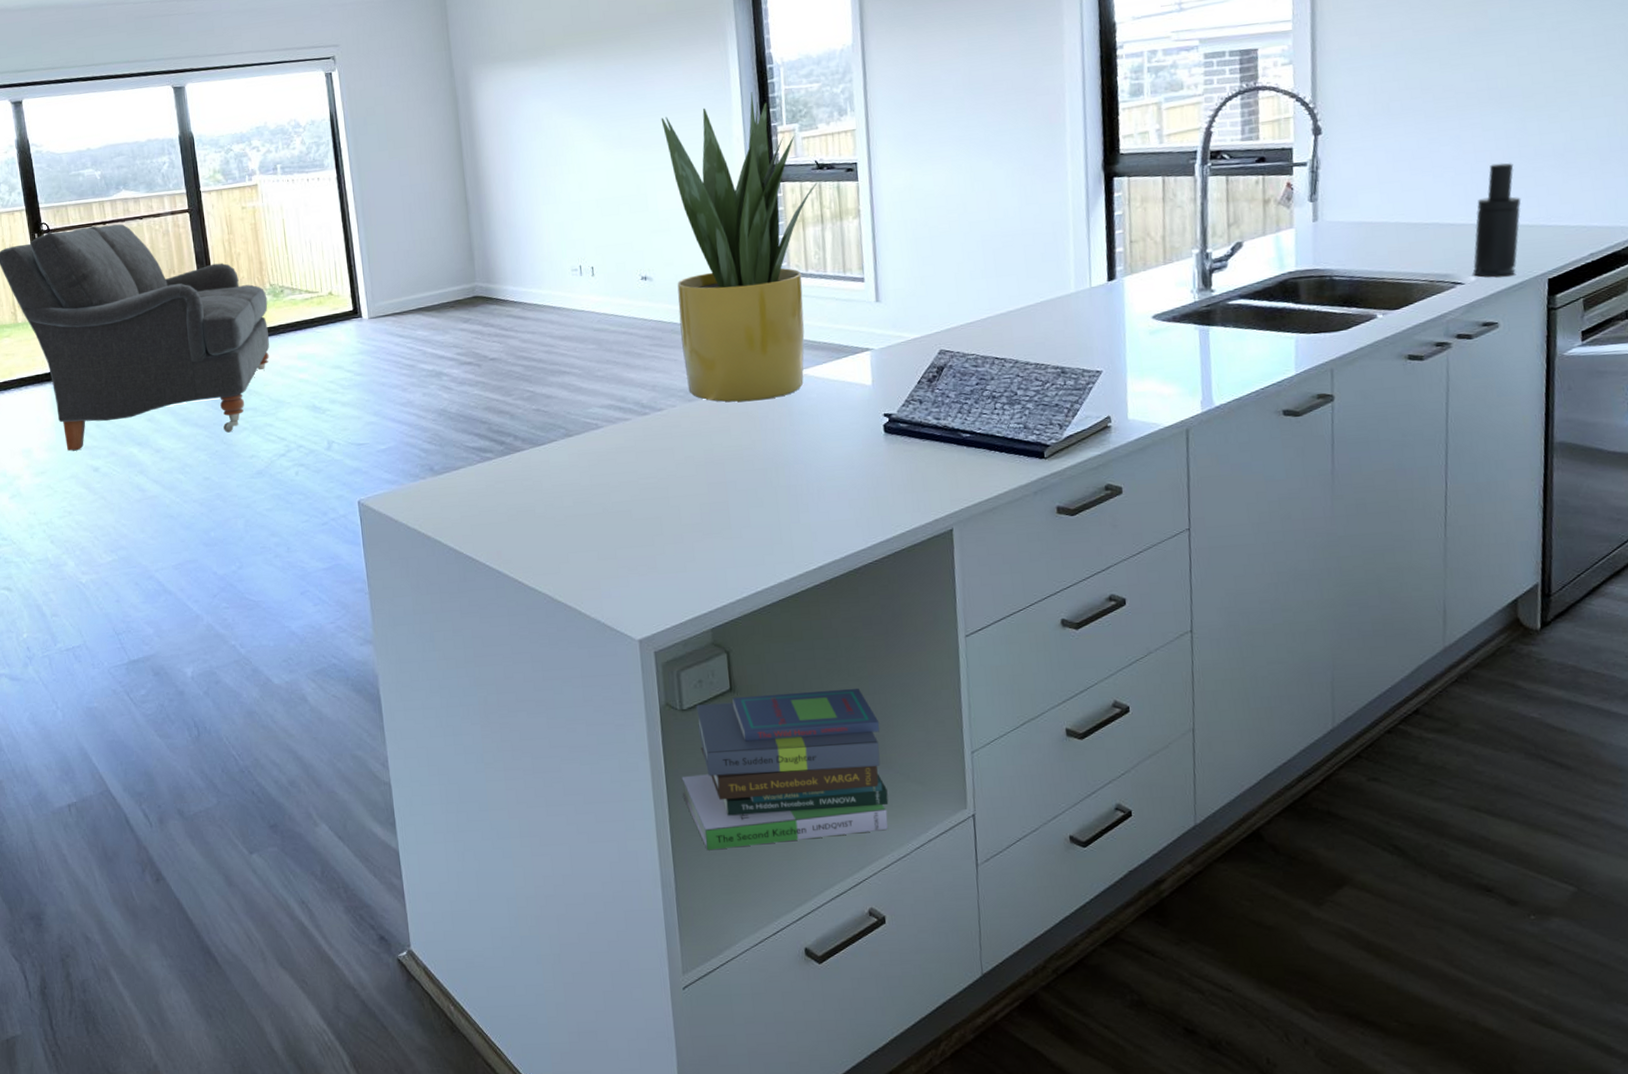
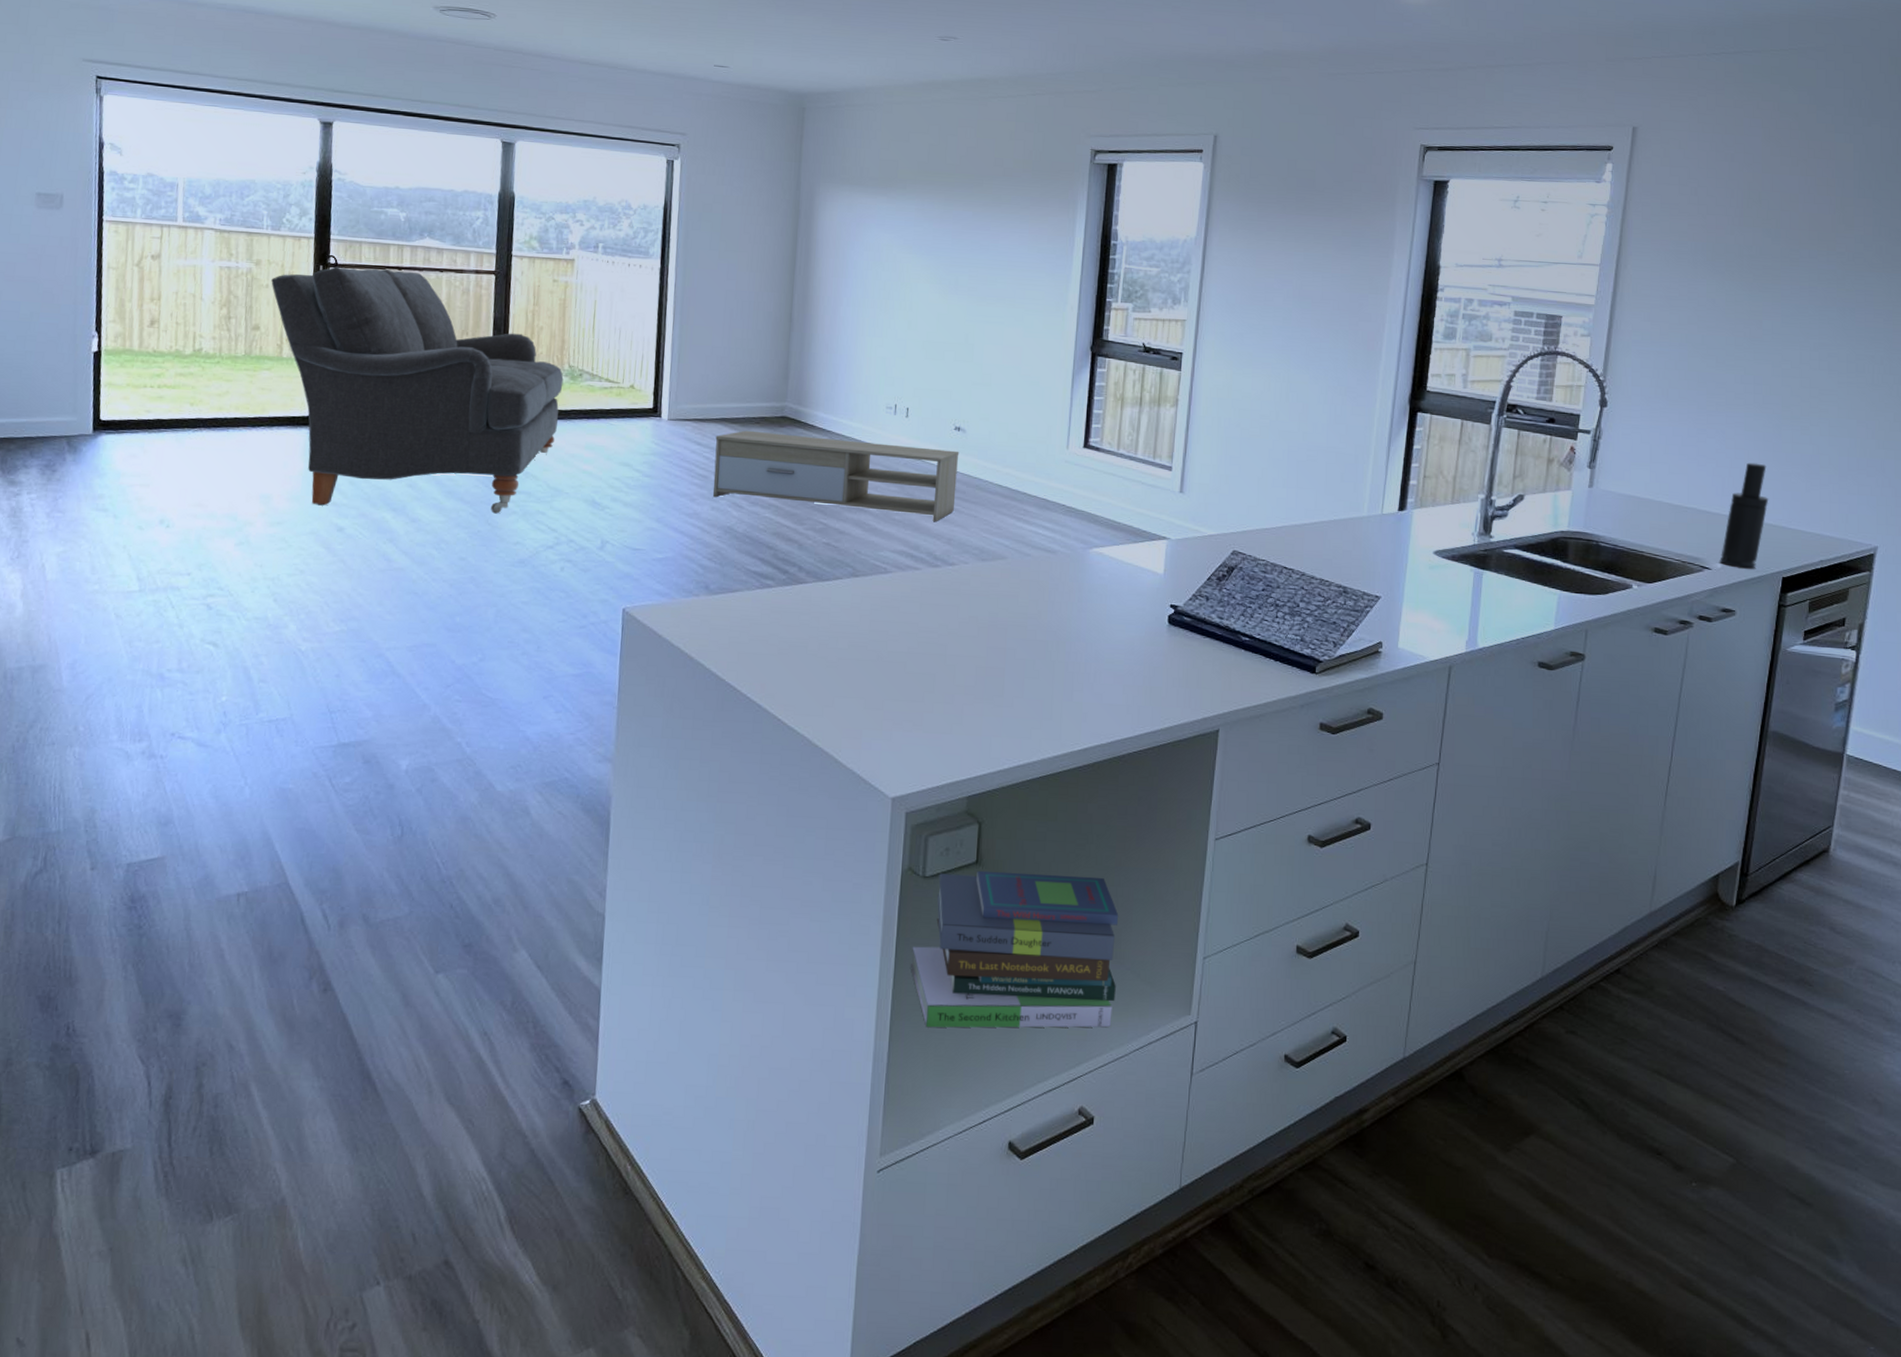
tv stand: none [415,299,654,384] -> present [712,430,960,522]
planter: present [661,92,821,402] -> none [983,264,1146,572]

